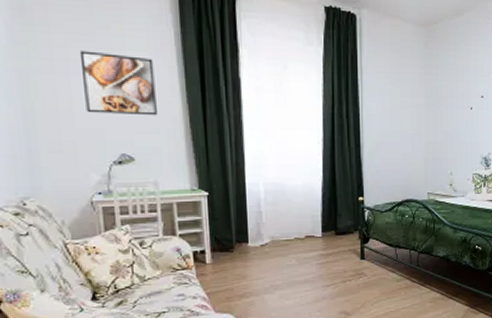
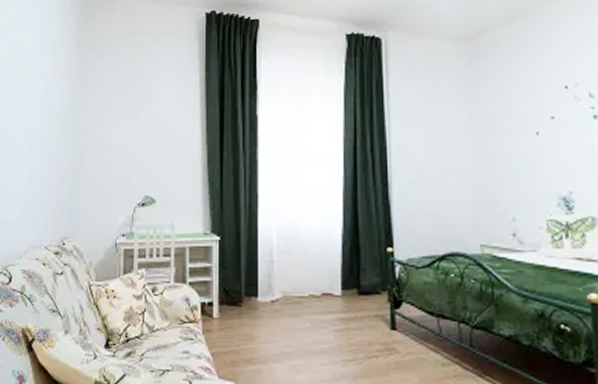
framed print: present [79,50,157,116] -> none [121,101,180,158]

